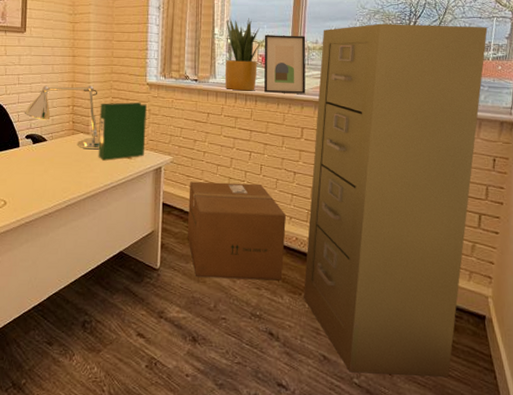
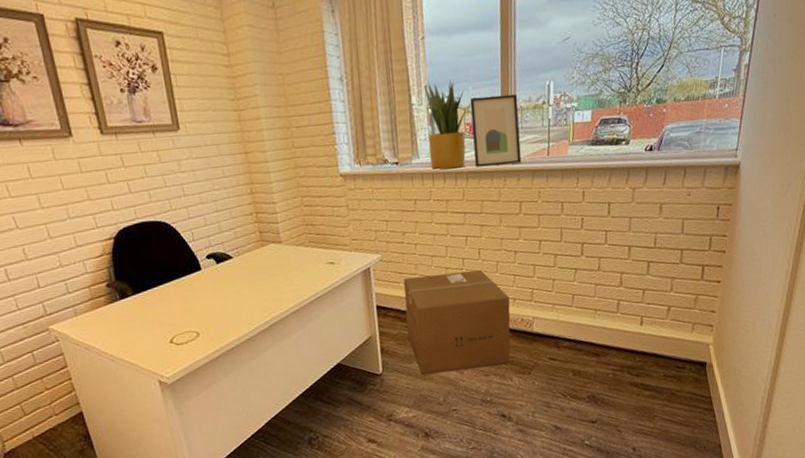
desk lamp: present [24,85,100,150] -> none [198,185,296,261]
binder: present [98,102,147,161] -> none [288,198,349,271]
filing cabinet: present [304,23,488,377] -> none [532,60,715,436]

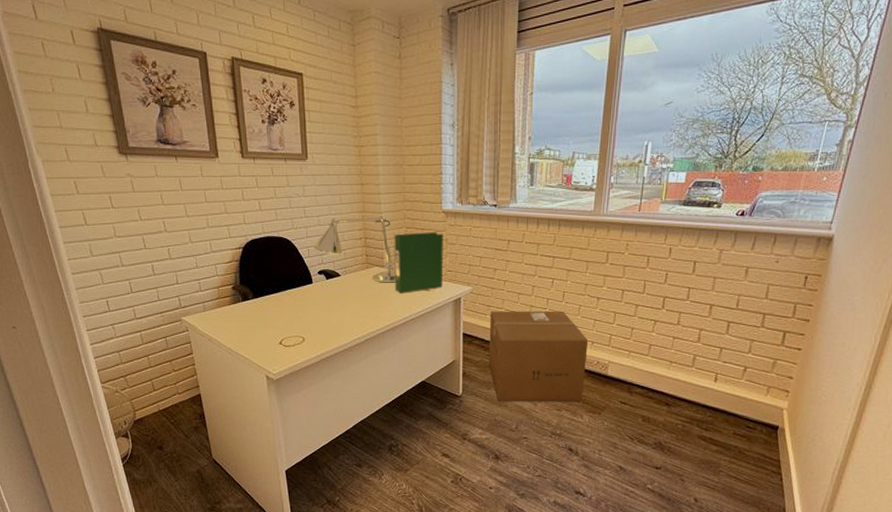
desk lamp: none [198,185,296,261] -> present [314,215,396,283]
binder: none [288,198,349,271] -> present [394,232,443,294]
planter: present [424,79,470,170] -> none [526,133,569,215]
picture frame: present [470,94,522,167] -> none [568,151,615,217]

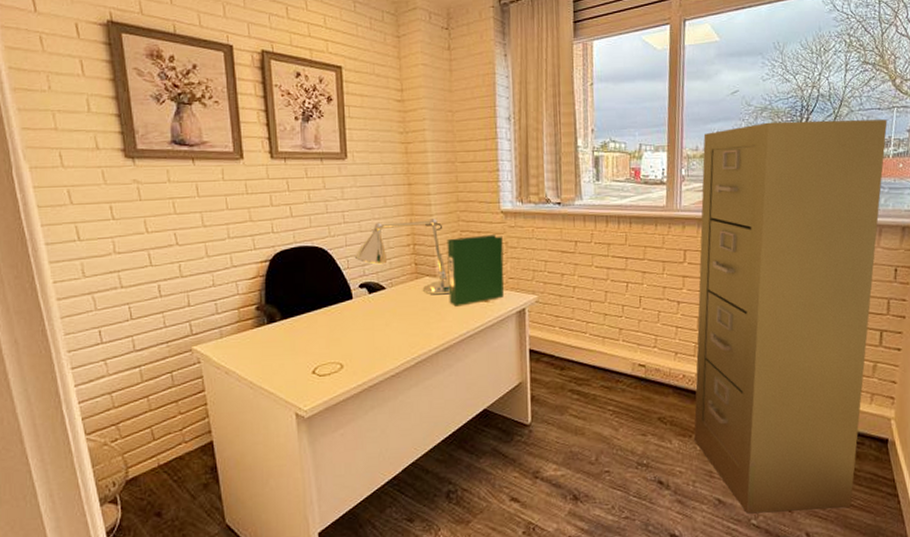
box: present [488,310,588,402] -> none [559,318,671,428]
filing cabinet: none [603,133,817,480] -> present [694,119,888,514]

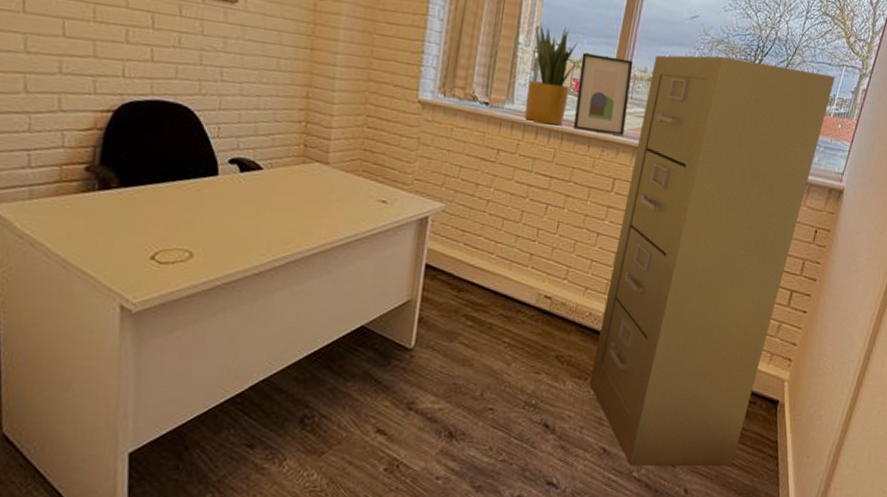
desk lamp: present [354,218,450,295] -> none [228,87,345,188]
binder: present [447,235,504,307] -> none [339,122,416,204]
planter: none [590,124,636,213] -> present [524,24,582,126]
picture frame: none [636,142,687,213] -> present [574,52,634,136]

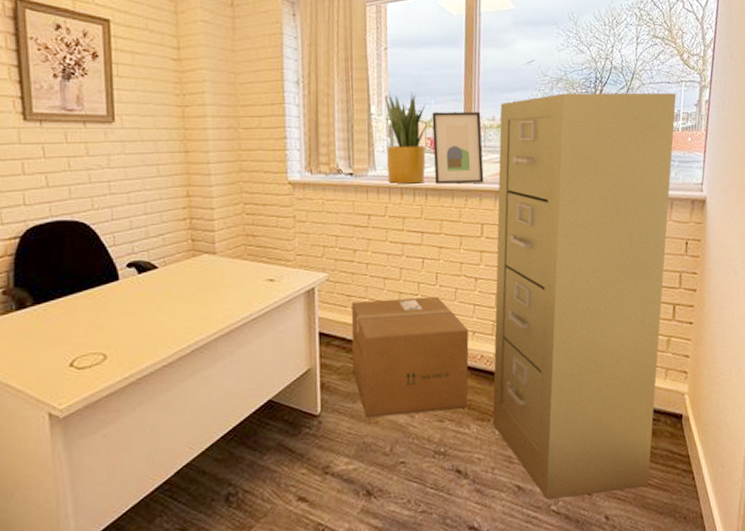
box: none [454,238,581,364] -> present [351,296,469,417]

